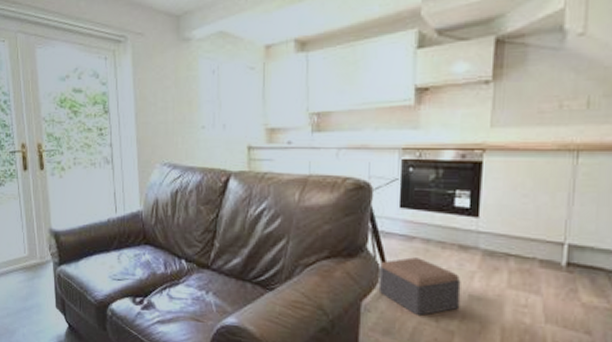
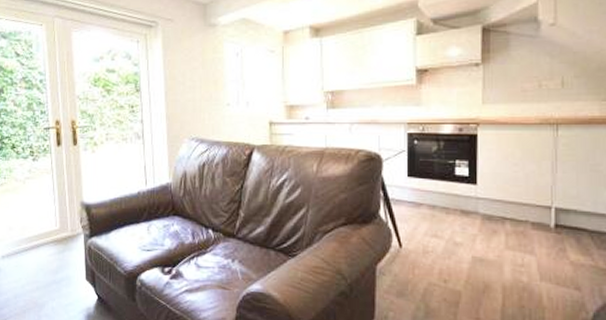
footstool: present [378,257,461,317] -> none [391,223,465,278]

